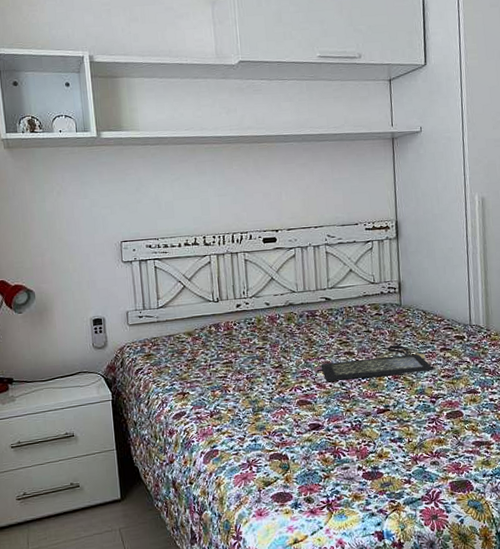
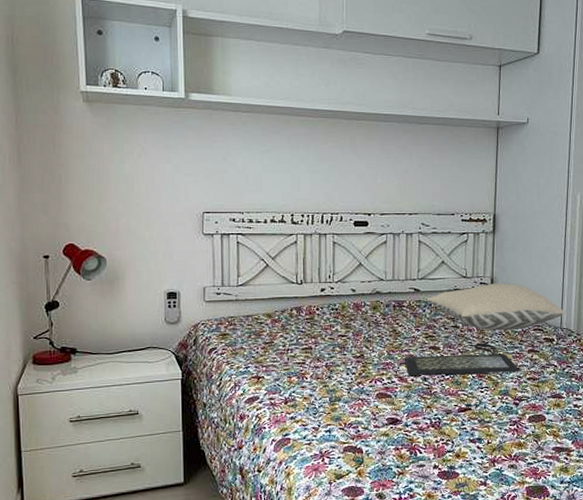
pillow: none [337,286,473,333] -> present [426,283,565,331]

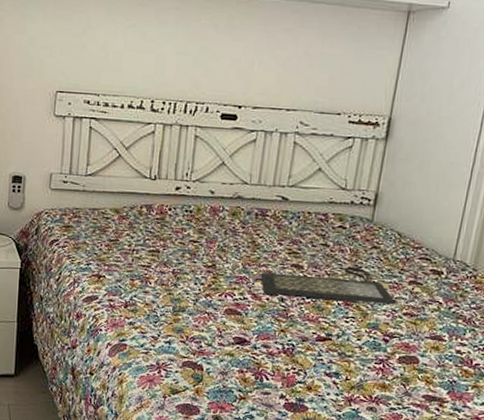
pillow: present [426,283,565,331] -> none [294,199,462,257]

